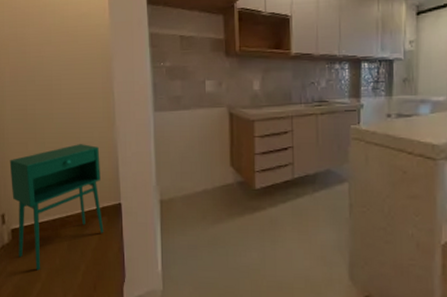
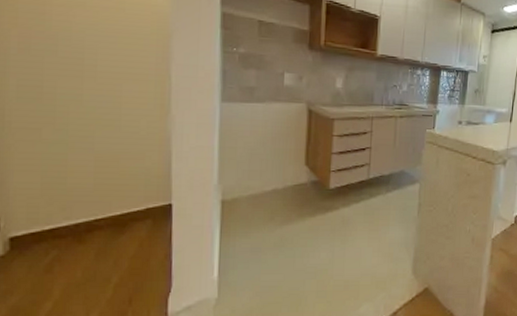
storage cabinet: present [9,144,104,271] -> none [11,134,147,287]

